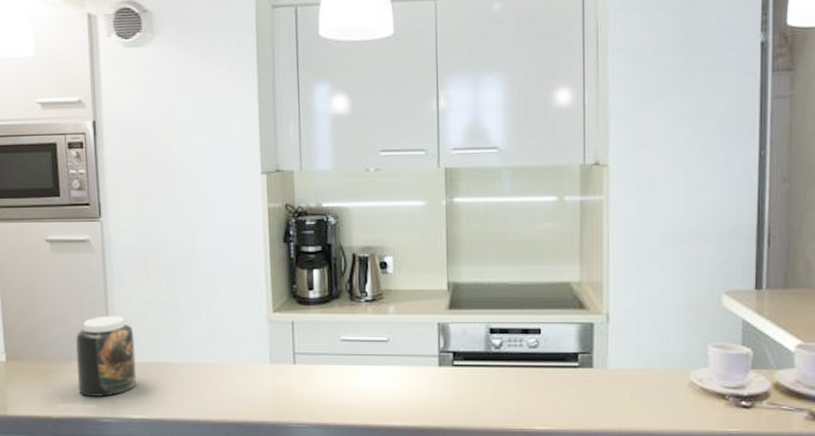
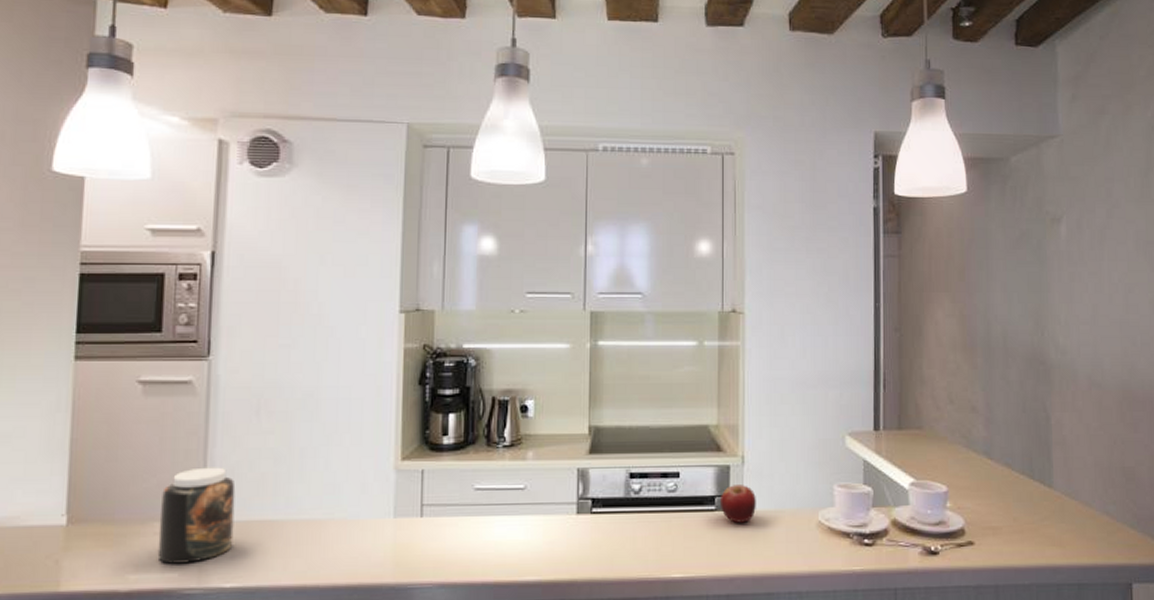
fruit: none [583,342,622,380] -> present [719,485,756,523]

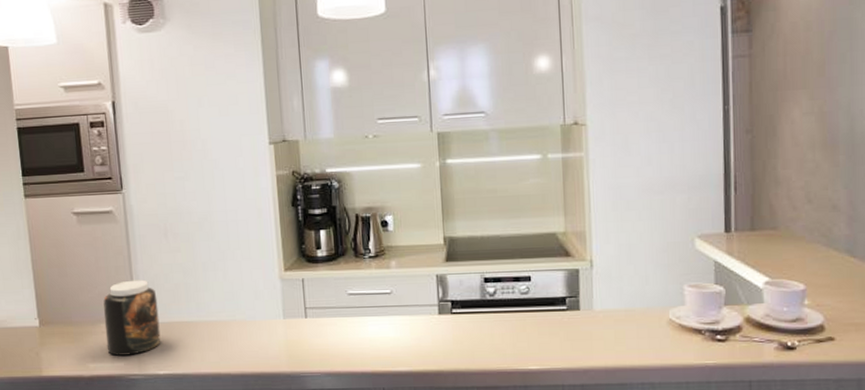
fruit: present [719,485,756,523] -> none [570,286,606,321]

